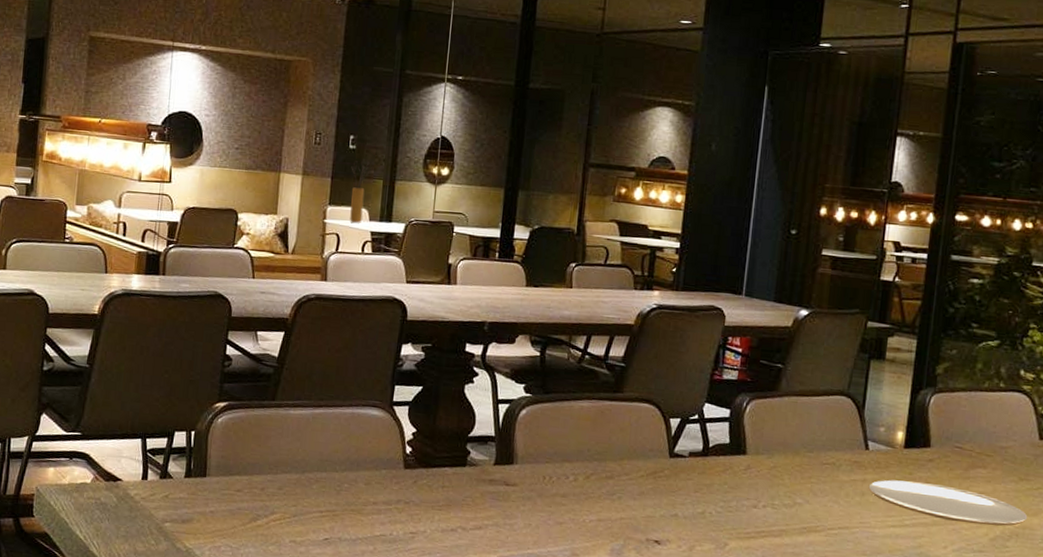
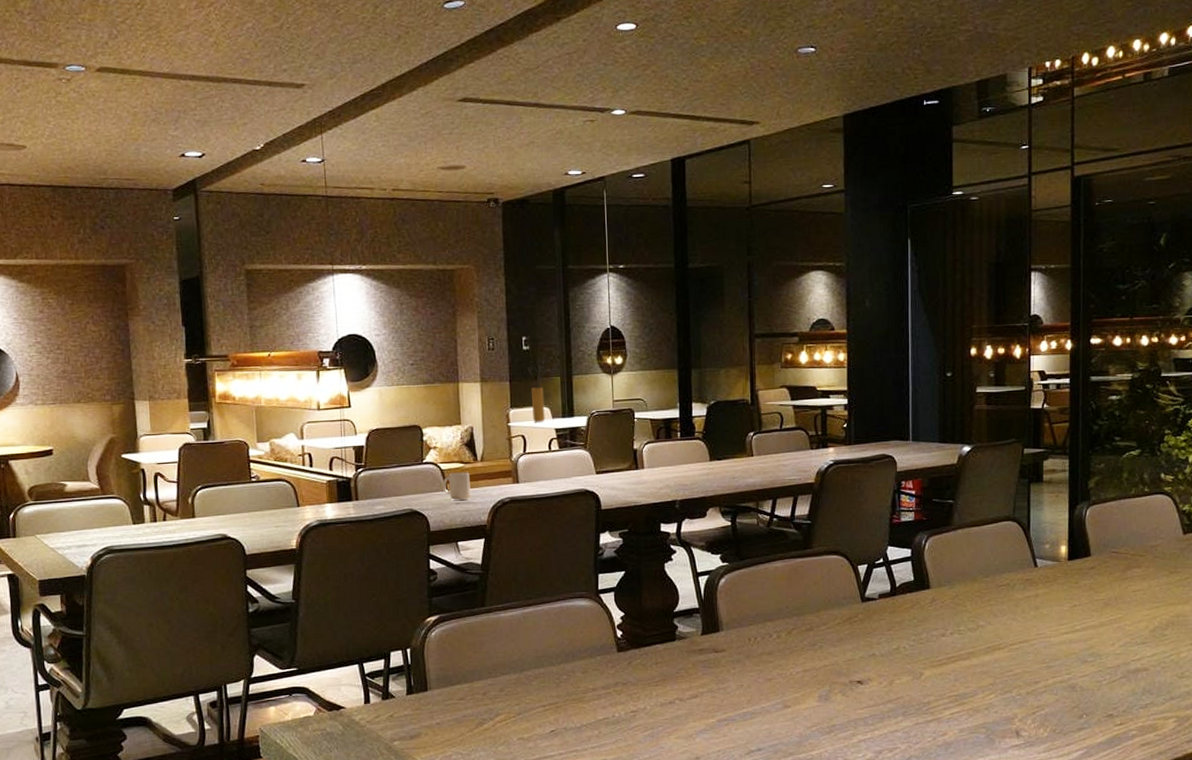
cup: none [250,261,279,290] -> present [442,472,471,500]
plate: present [868,480,1028,526] -> none [1041,589,1180,620]

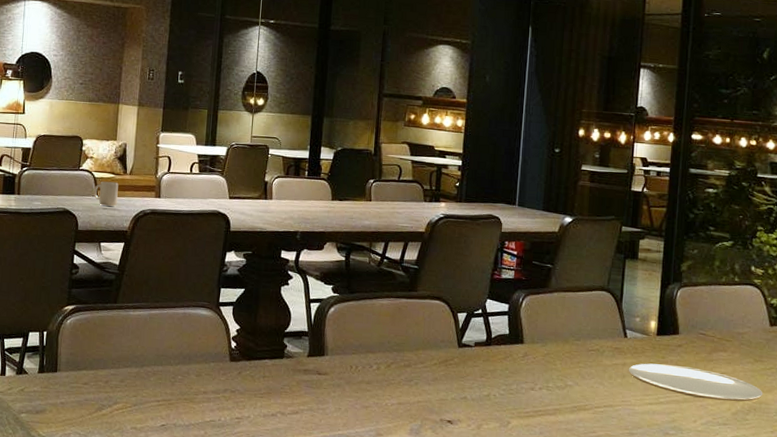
vase: present [527,358,549,422] -> none [179,92,199,147]
plate: none [1041,589,1180,620] -> present [628,363,763,402]

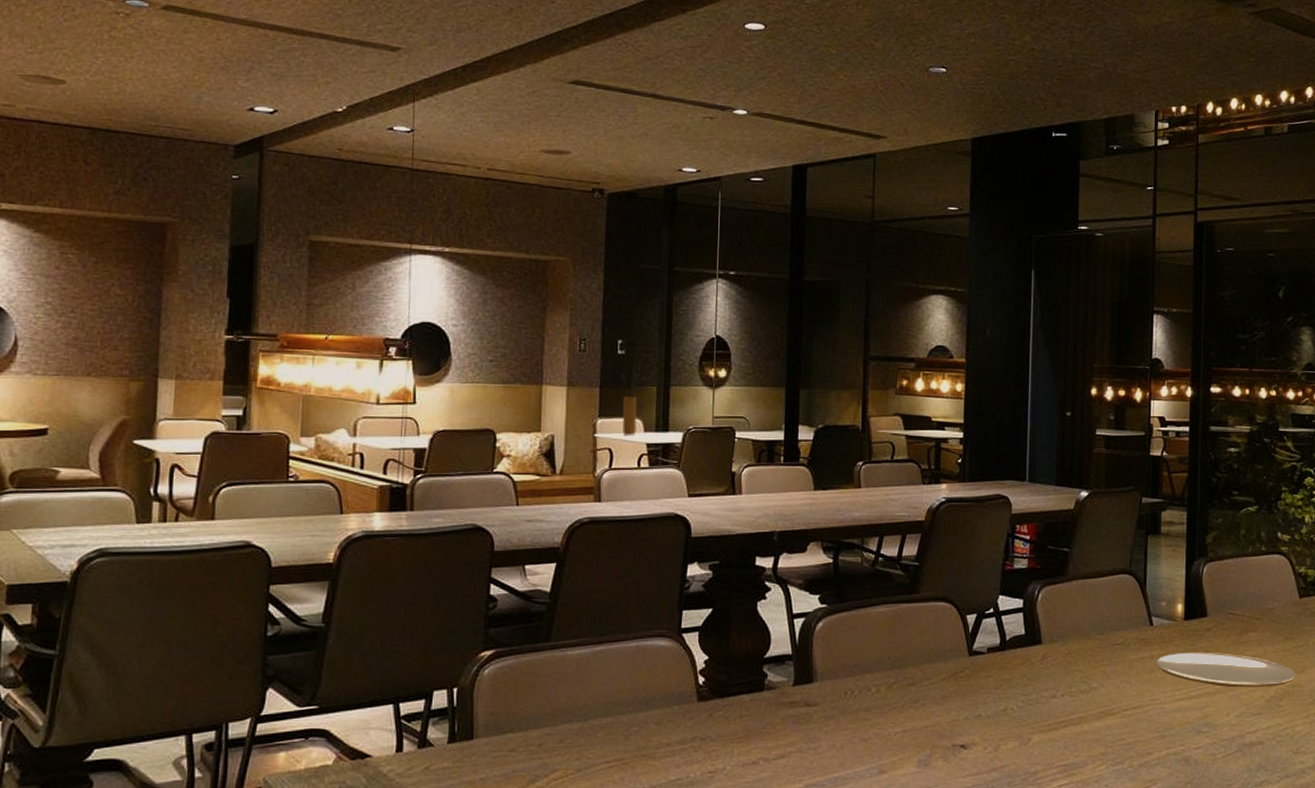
cup: present [94,181,119,206] -> none [513,485,546,517]
vase: none [179,92,199,147] -> present [621,365,645,435]

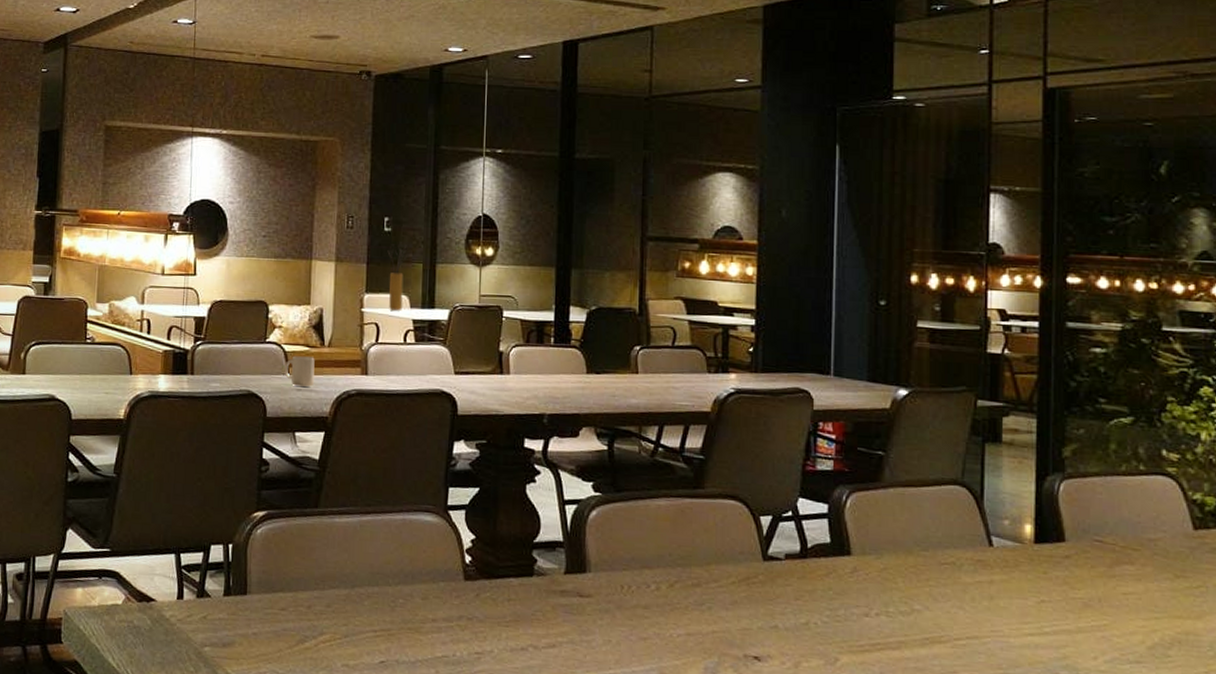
cup: none [513,485,546,517] -> present [284,356,315,387]
plate: present [1156,653,1296,688] -> none [997,580,1190,632]

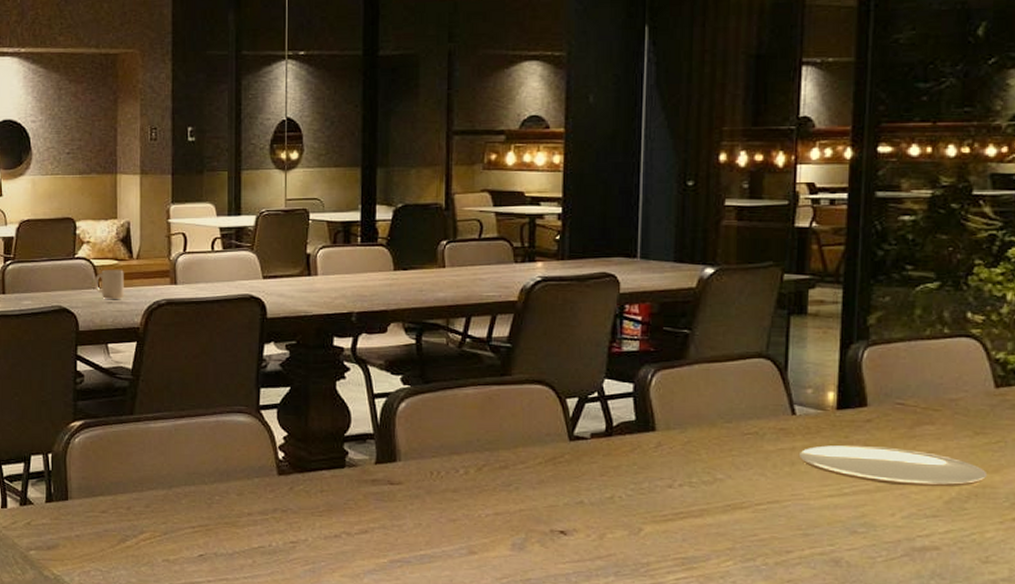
vase: present [387,242,411,311] -> none [192,151,216,220]
plate: none [997,580,1190,632] -> present [798,445,988,488]

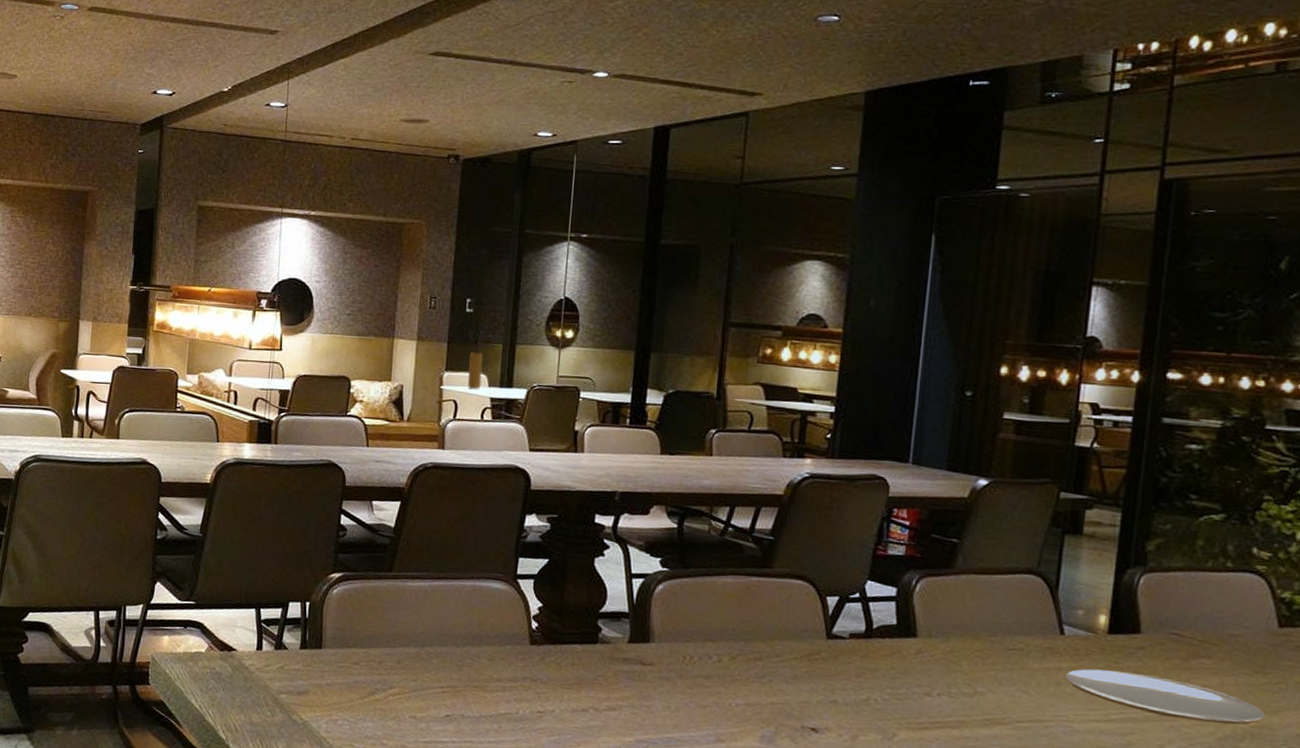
cup: present [94,270,124,299] -> none [364,429,394,459]
vase: none [192,151,216,220] -> present [468,323,492,389]

